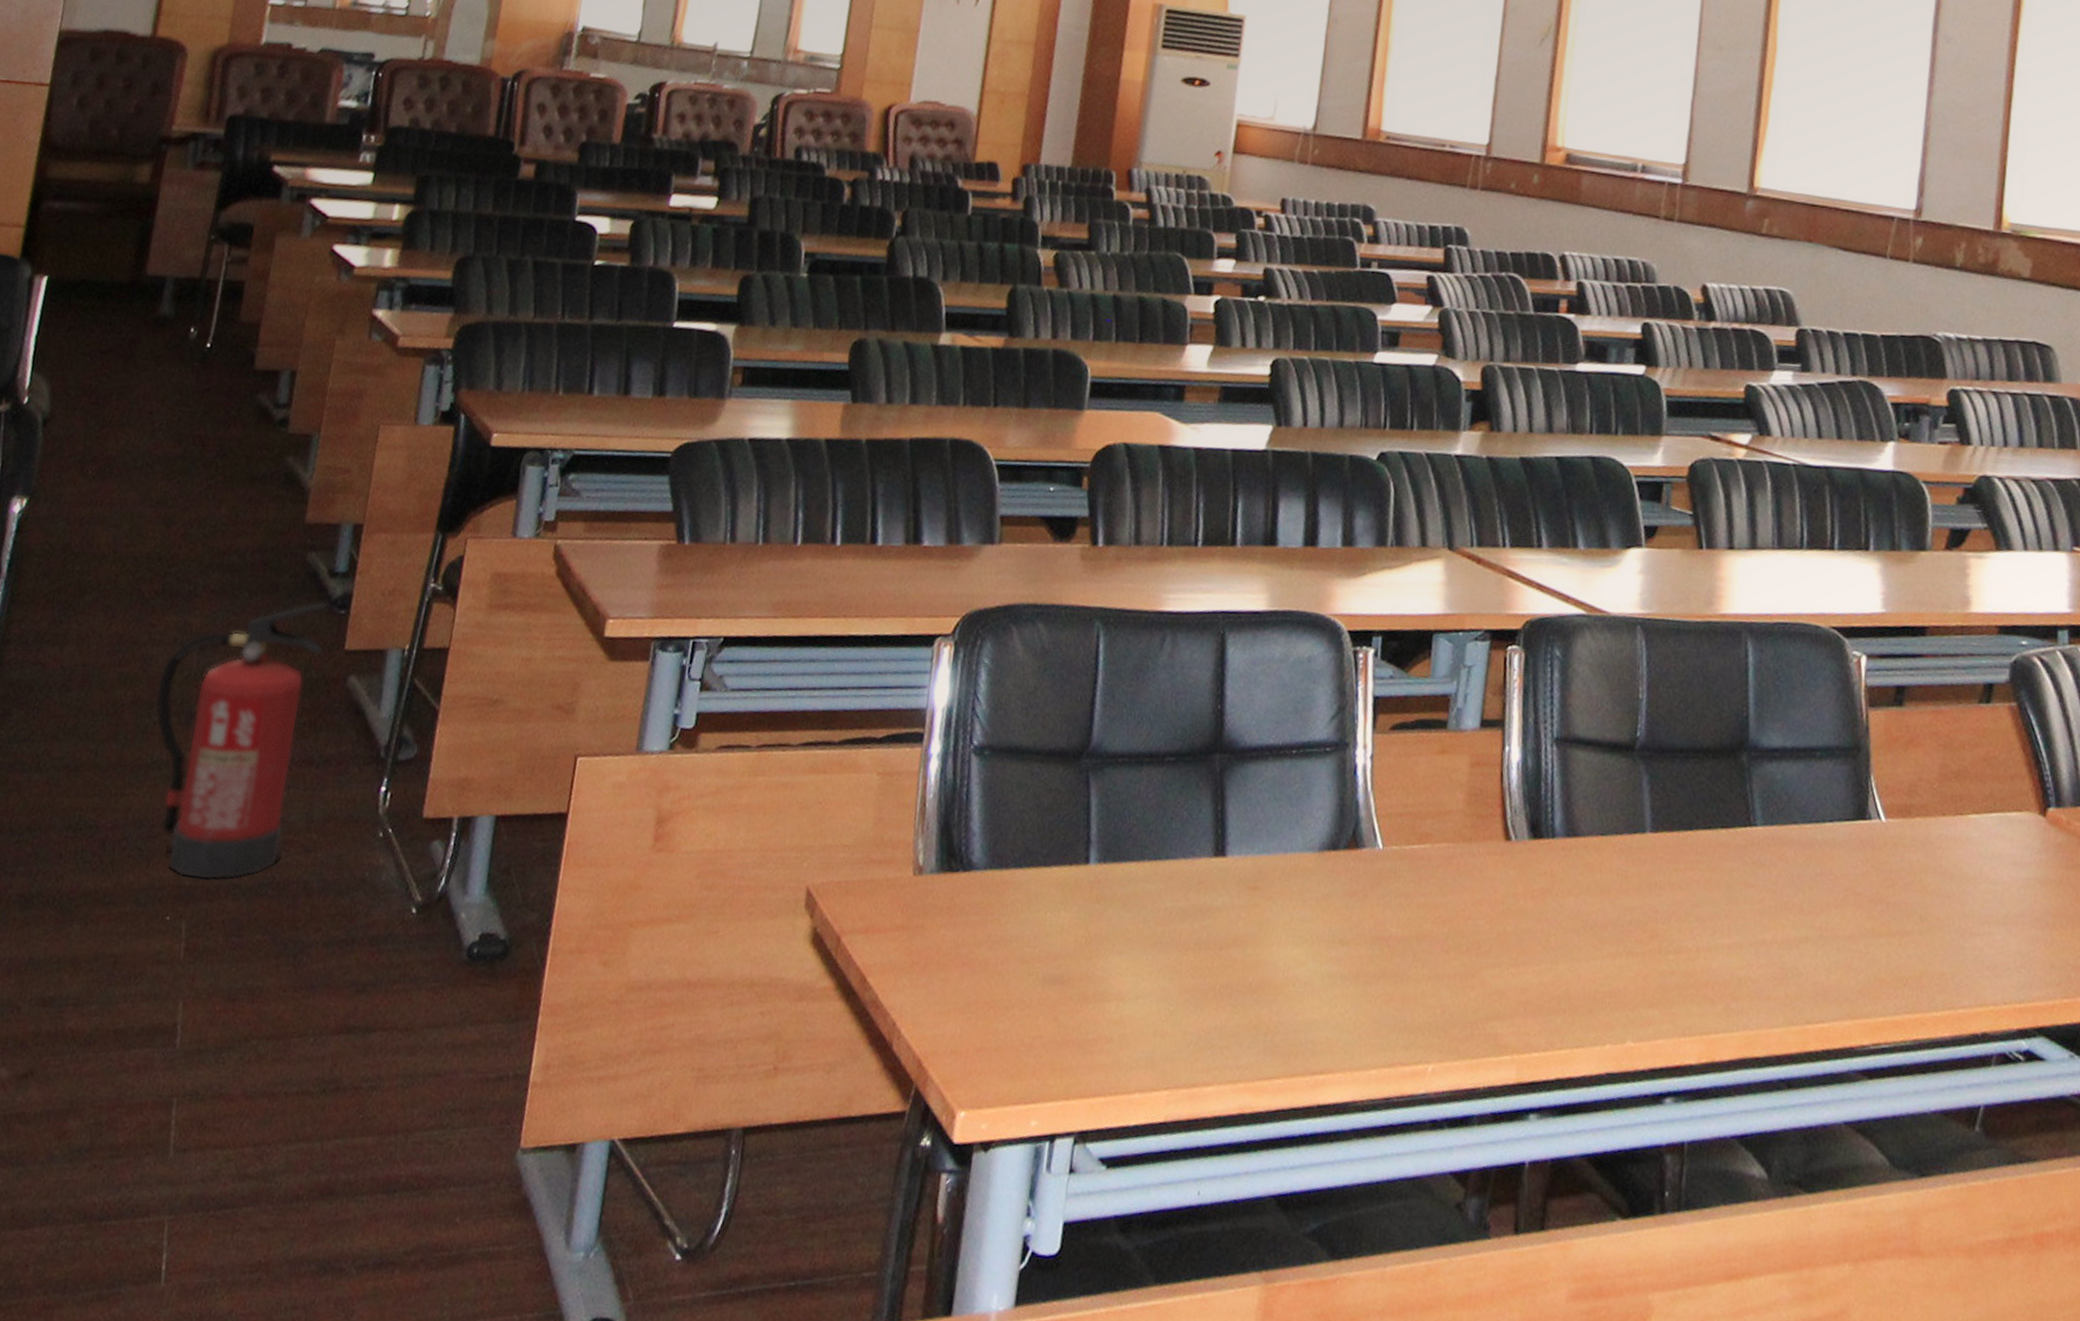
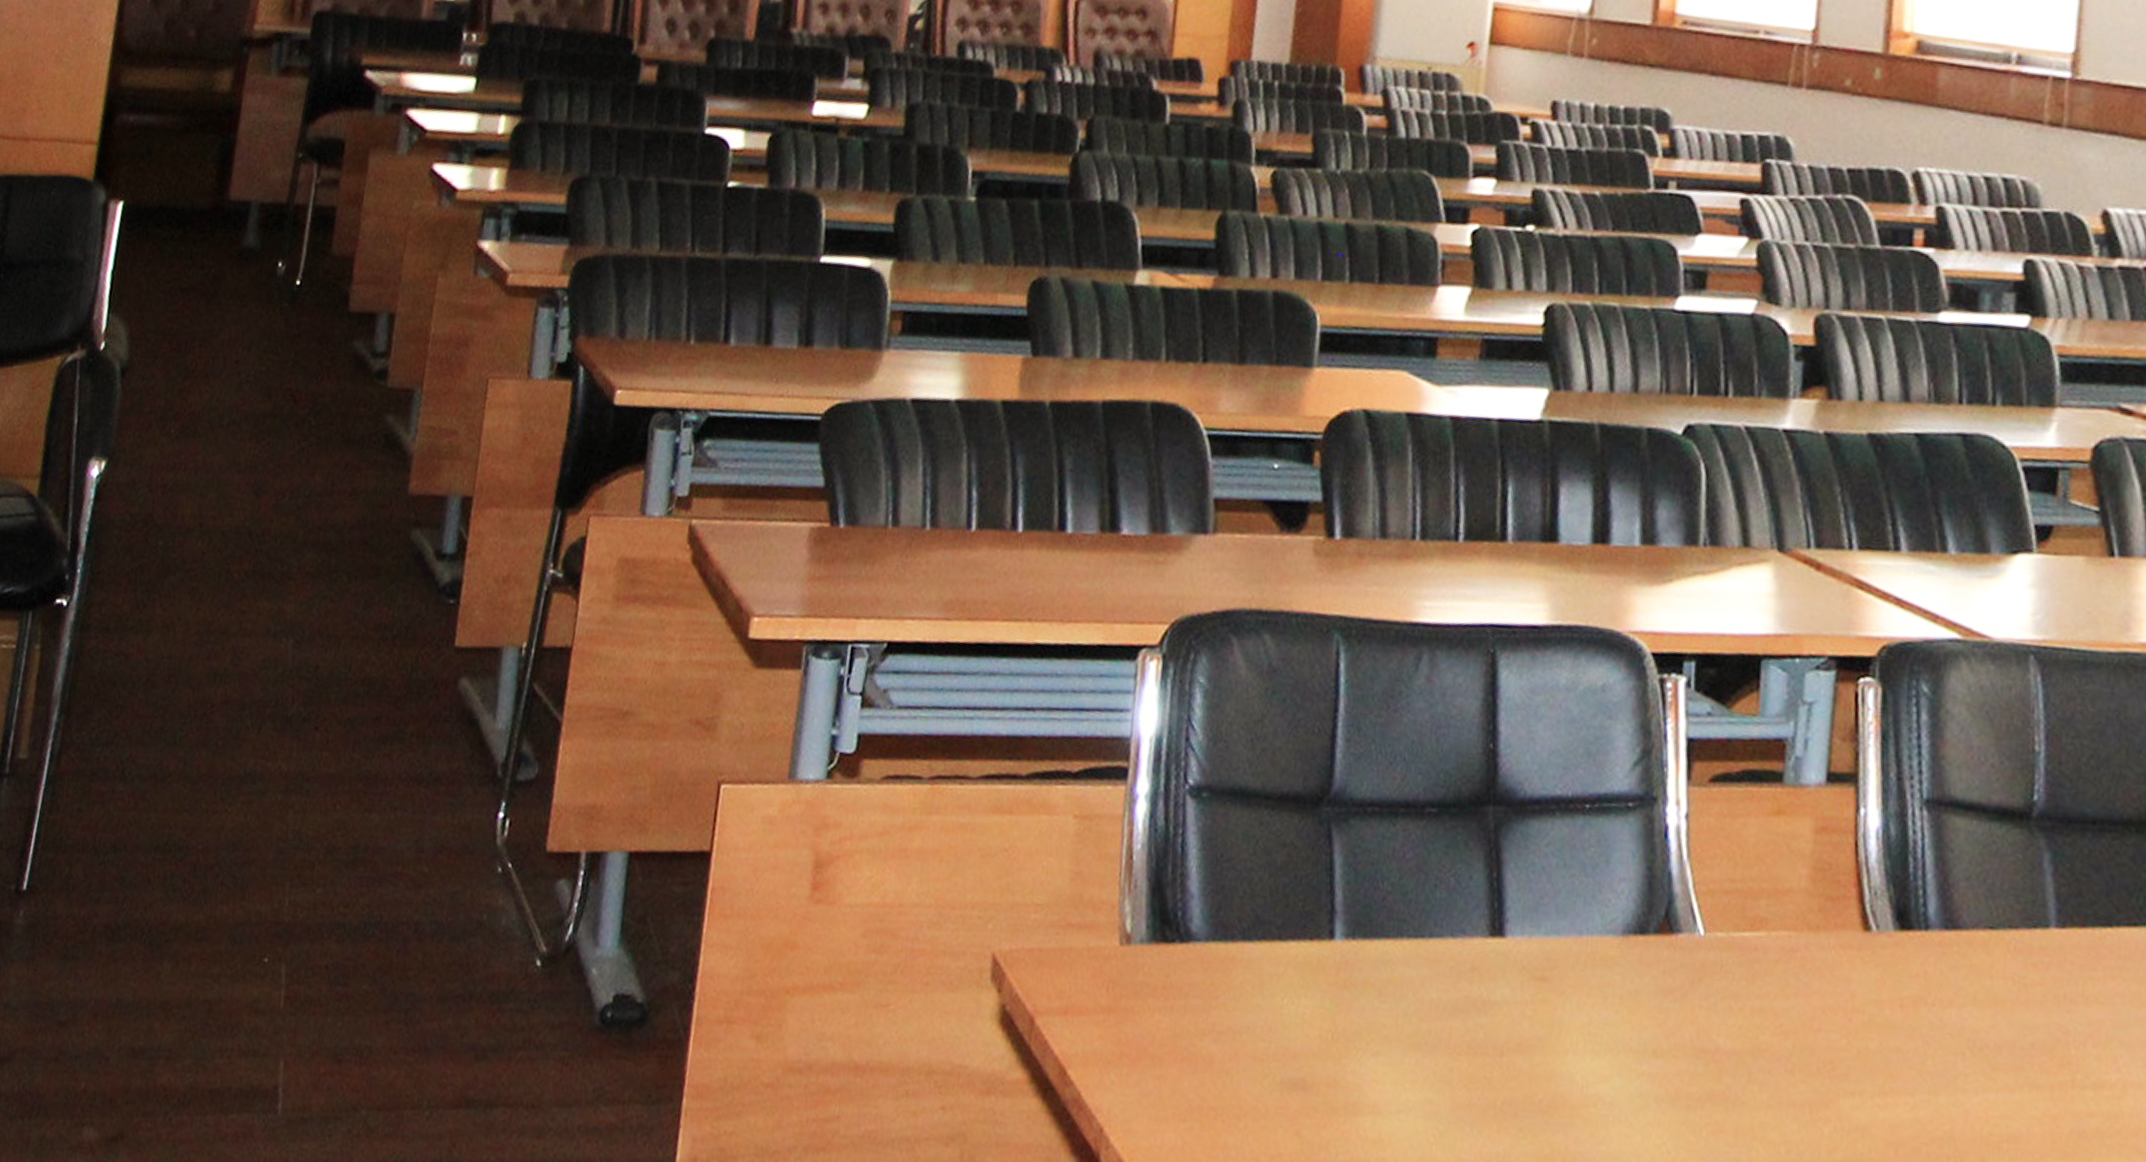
fire extinguisher: present [155,601,329,881] -> none [248,588,436,918]

